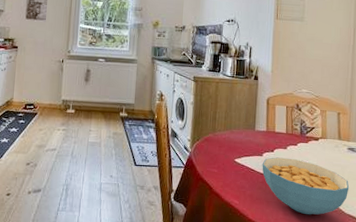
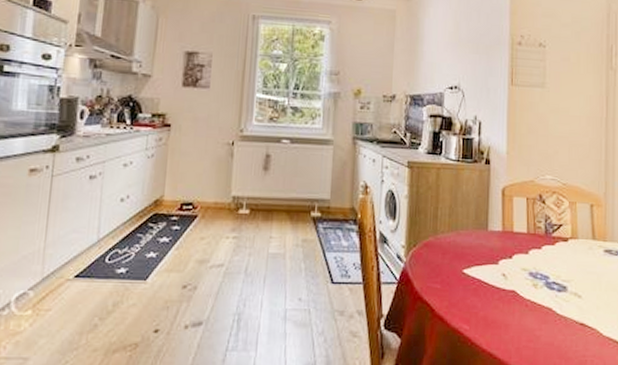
cereal bowl: present [262,157,349,215] -> none [498,265,608,341]

